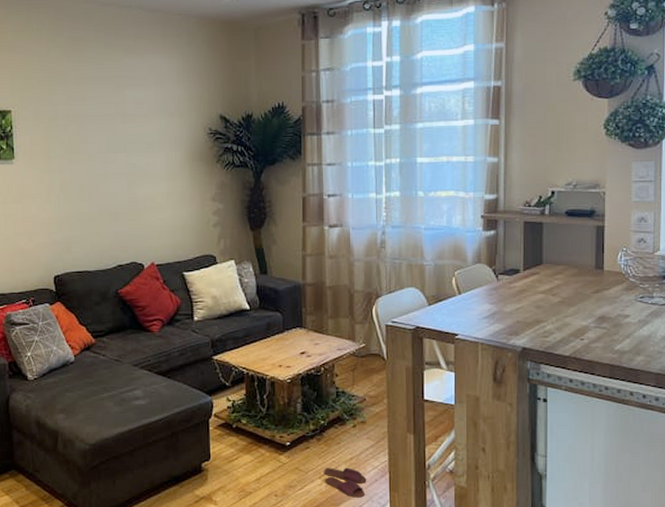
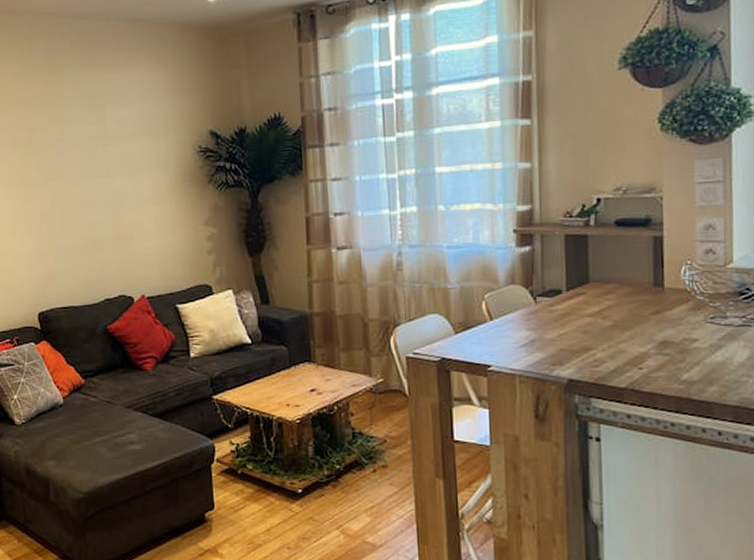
slippers: present [324,468,367,498] -> none [341,517,391,551]

